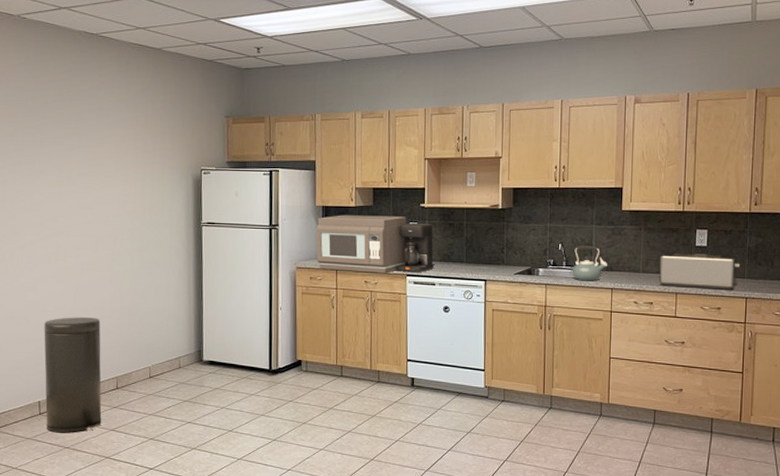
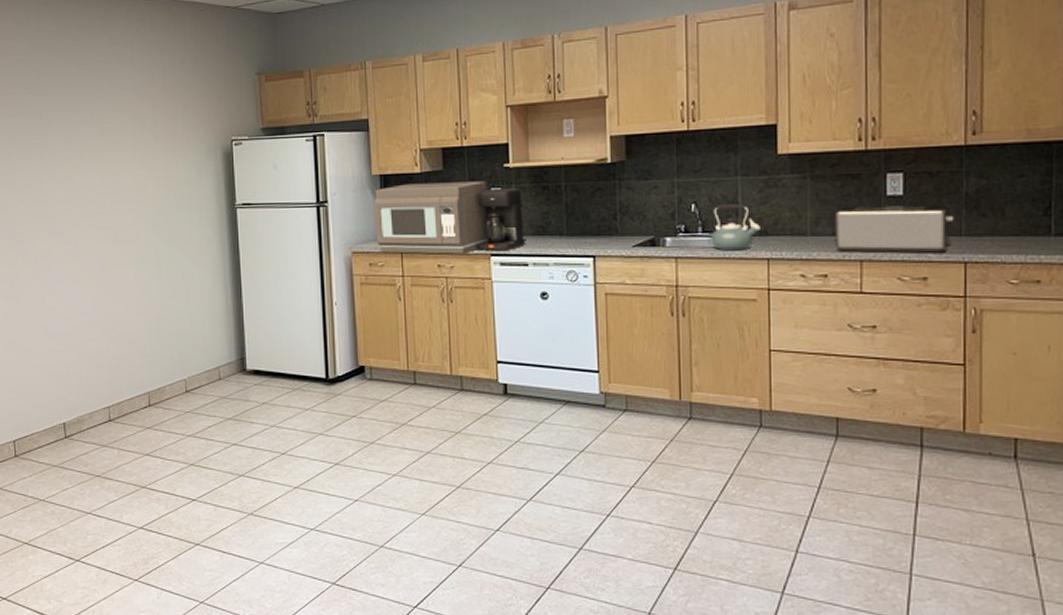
pedal bin: present [44,317,102,433] -> none [64,323,135,459]

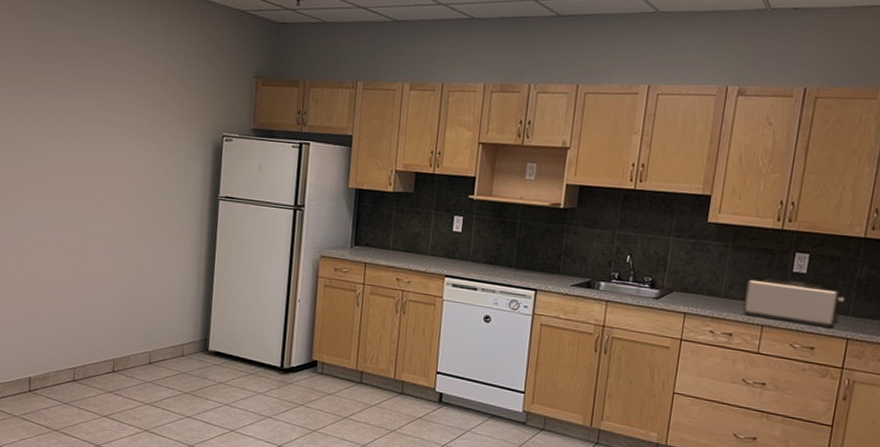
microwave: present [374,181,488,255] -> none [344,200,451,272]
coffee maker: present [476,187,525,252] -> none [433,215,481,275]
kettle: present [711,204,760,251] -> none [638,259,683,303]

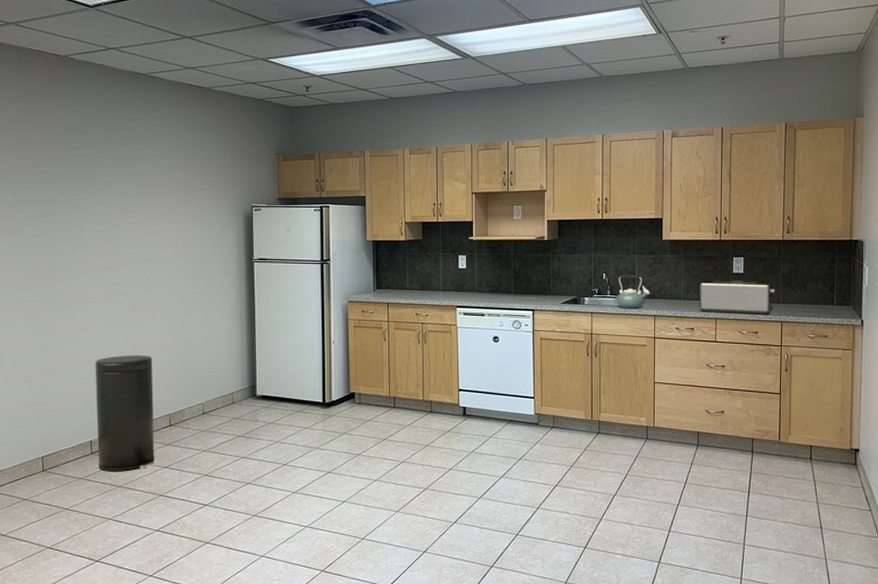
pedal bin: none [35,288,101,416] -> present [95,355,155,472]
kettle: none [638,259,683,303] -> present [616,275,650,309]

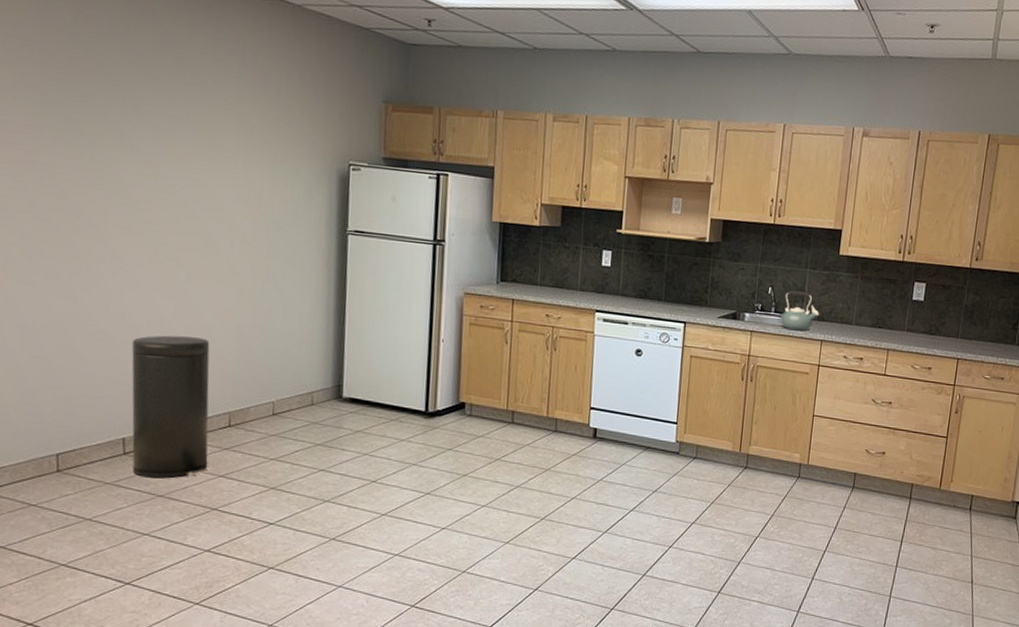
toaster: present [699,280,775,315] -> none [871,305,956,350]

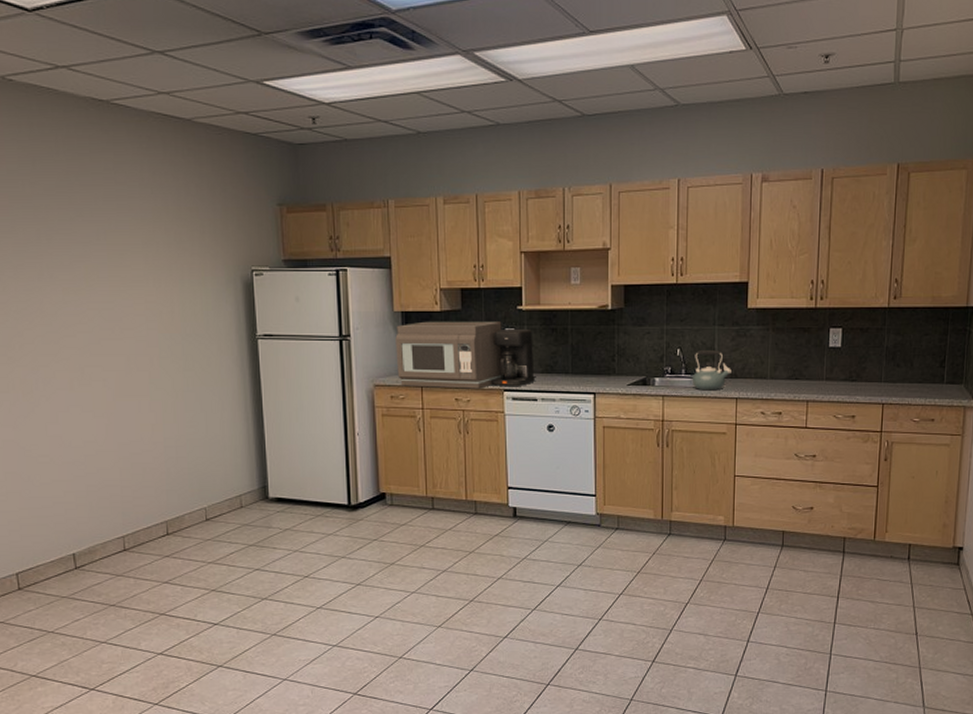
pedal bin: present [131,335,210,479] -> none [71,453,152,589]
microwave: none [489,234,600,307] -> present [395,321,502,389]
coffee maker: none [583,250,629,309] -> present [491,328,535,387]

